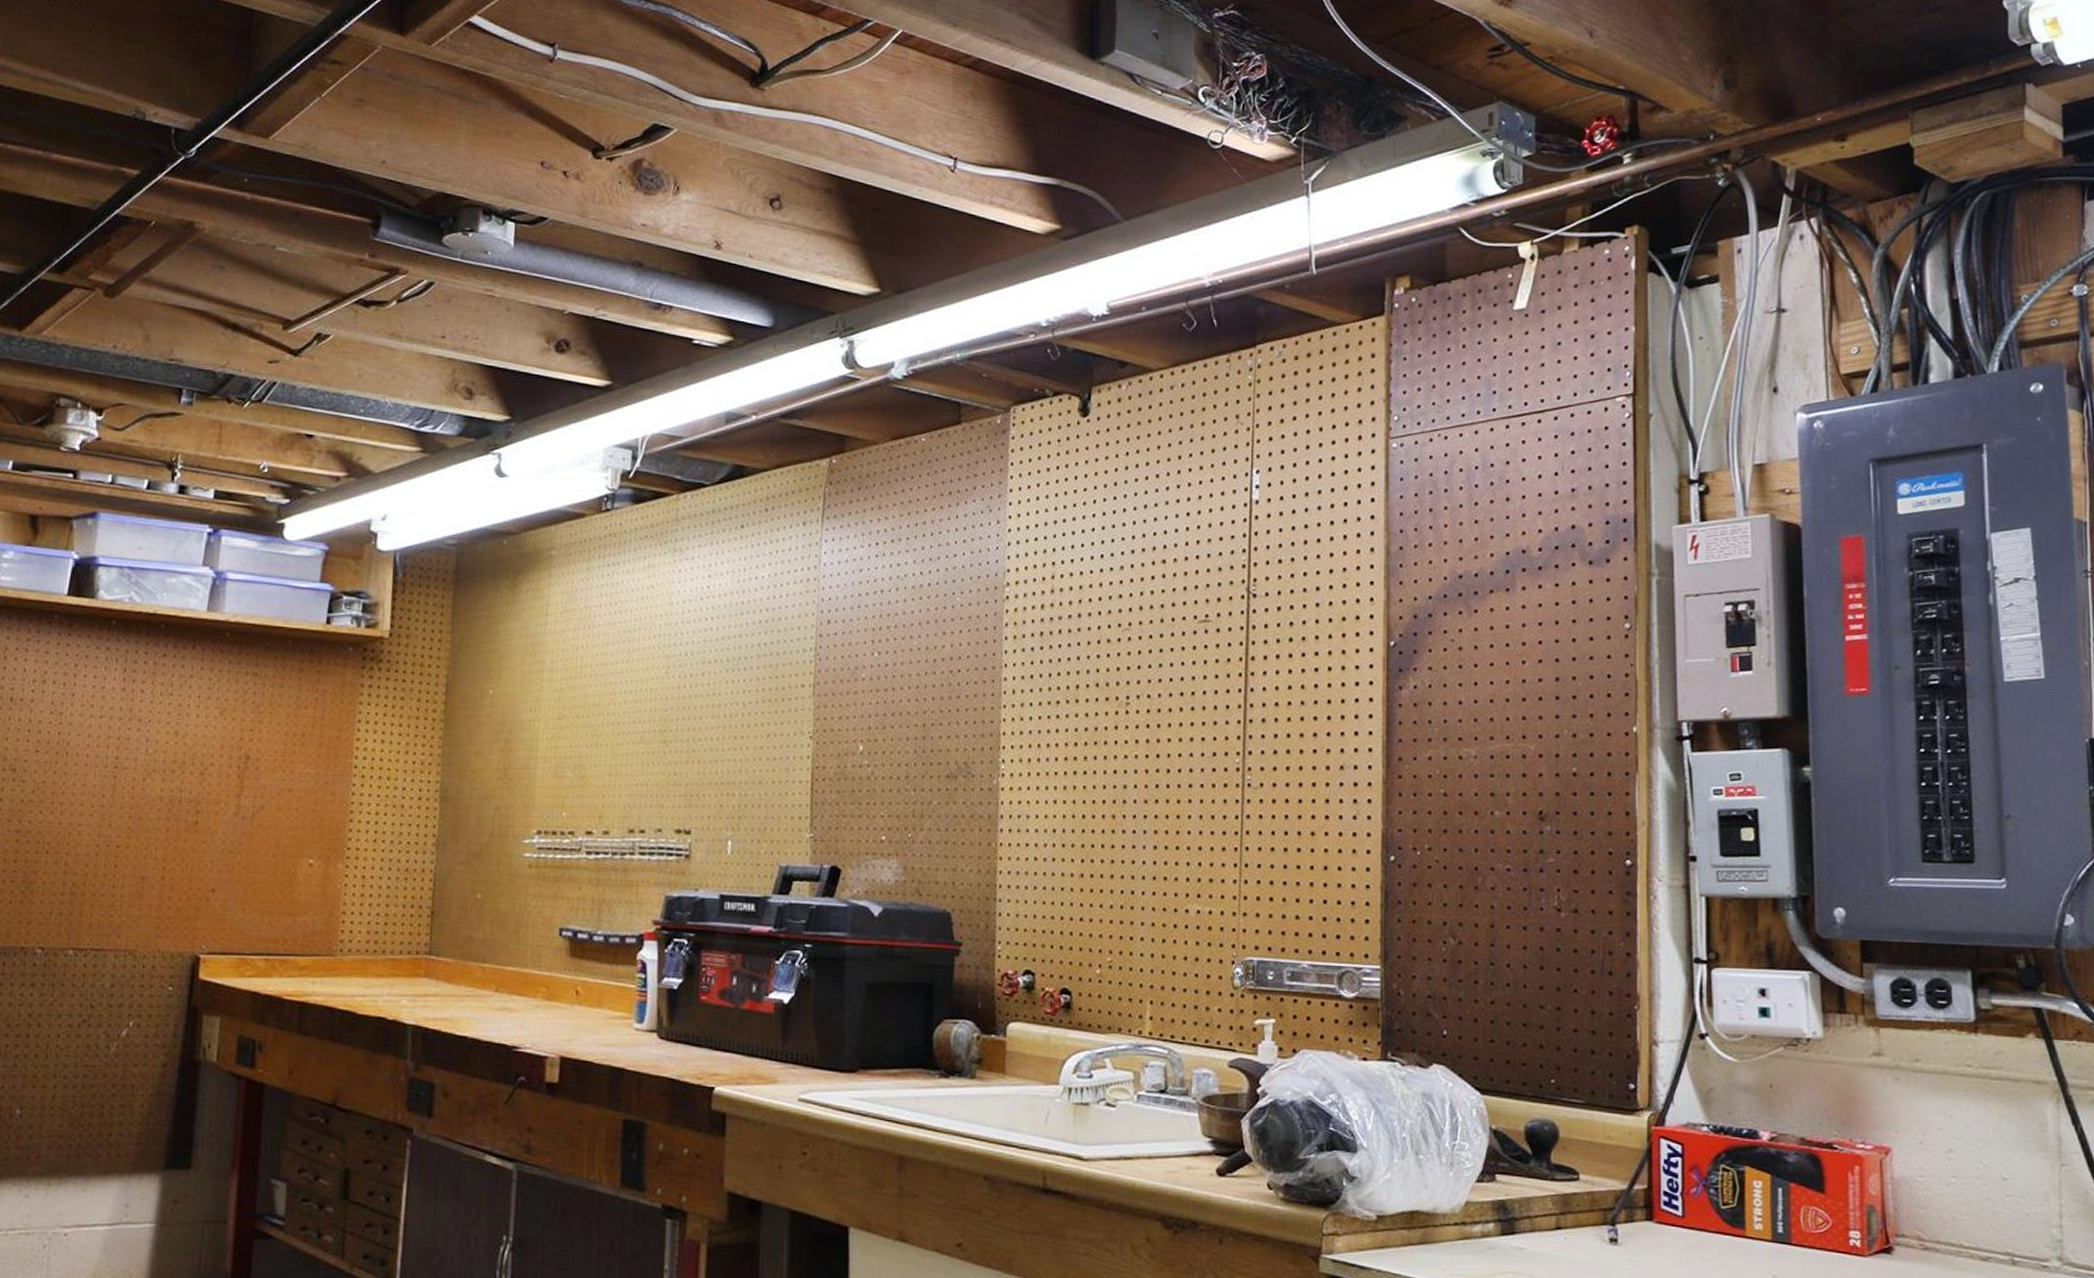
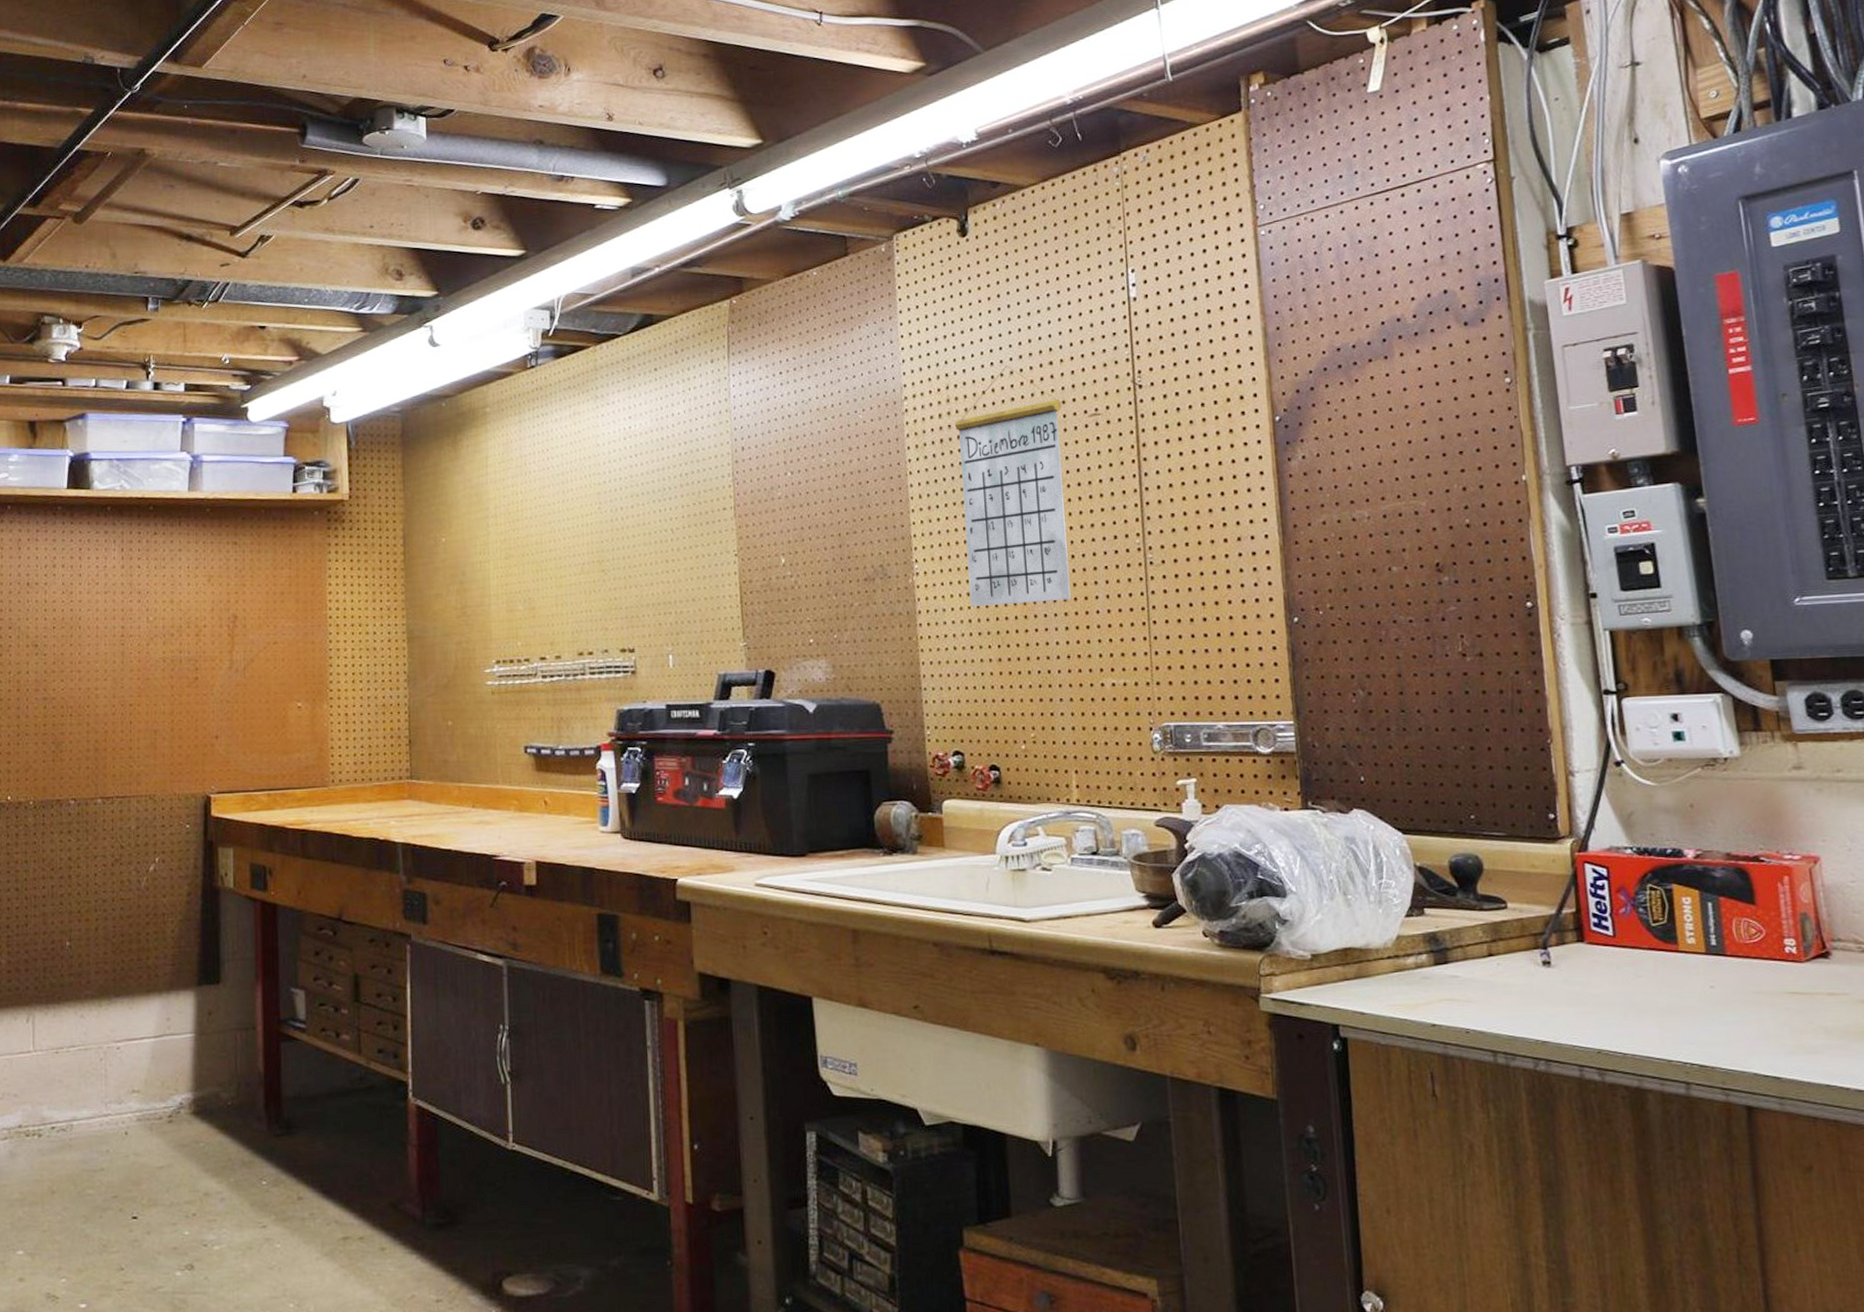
calendar: none [1056,559,1171,817] -> present [955,365,1071,606]

